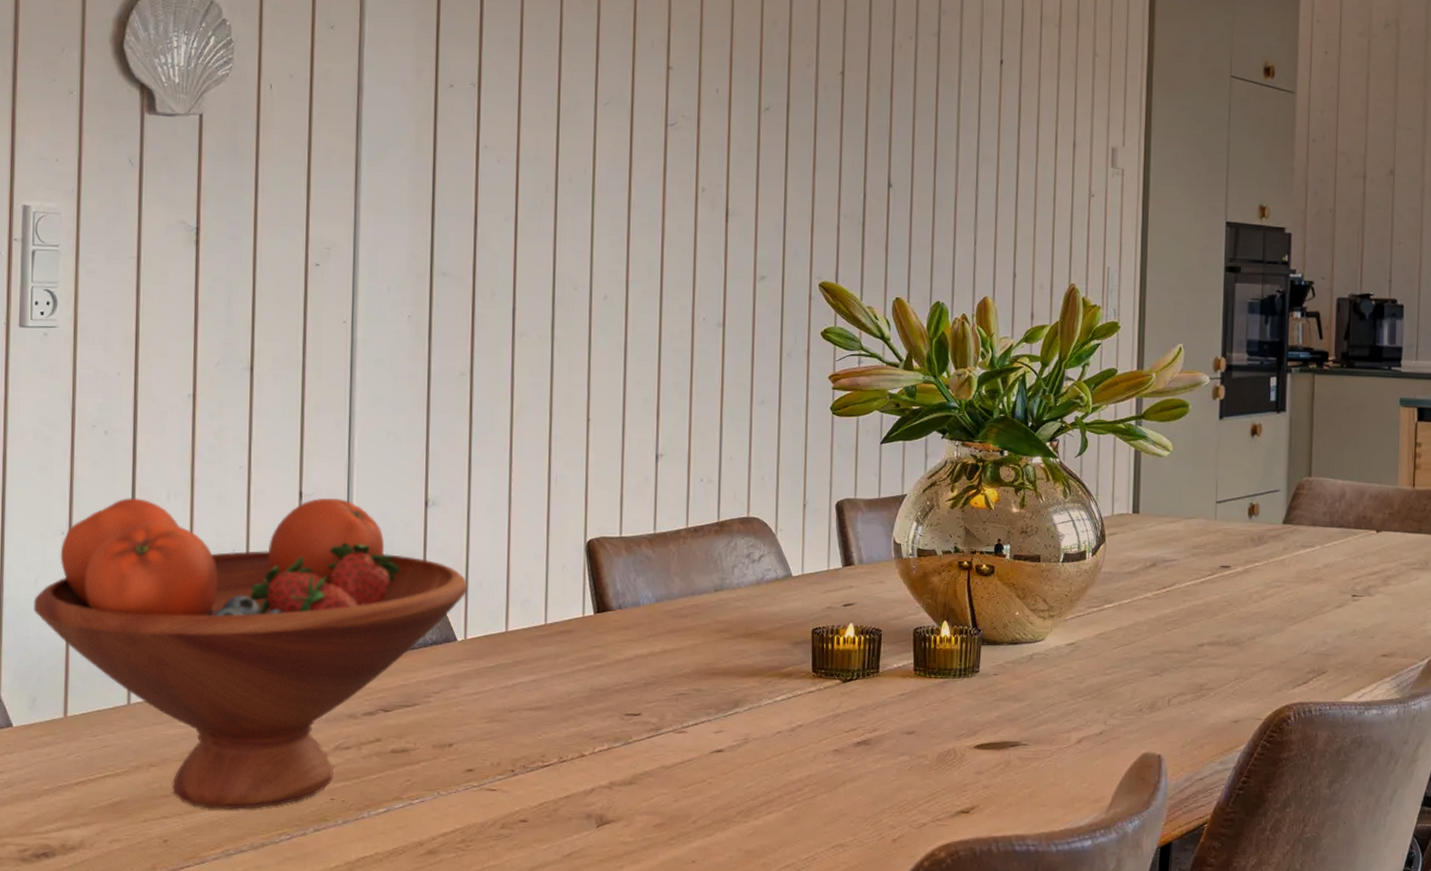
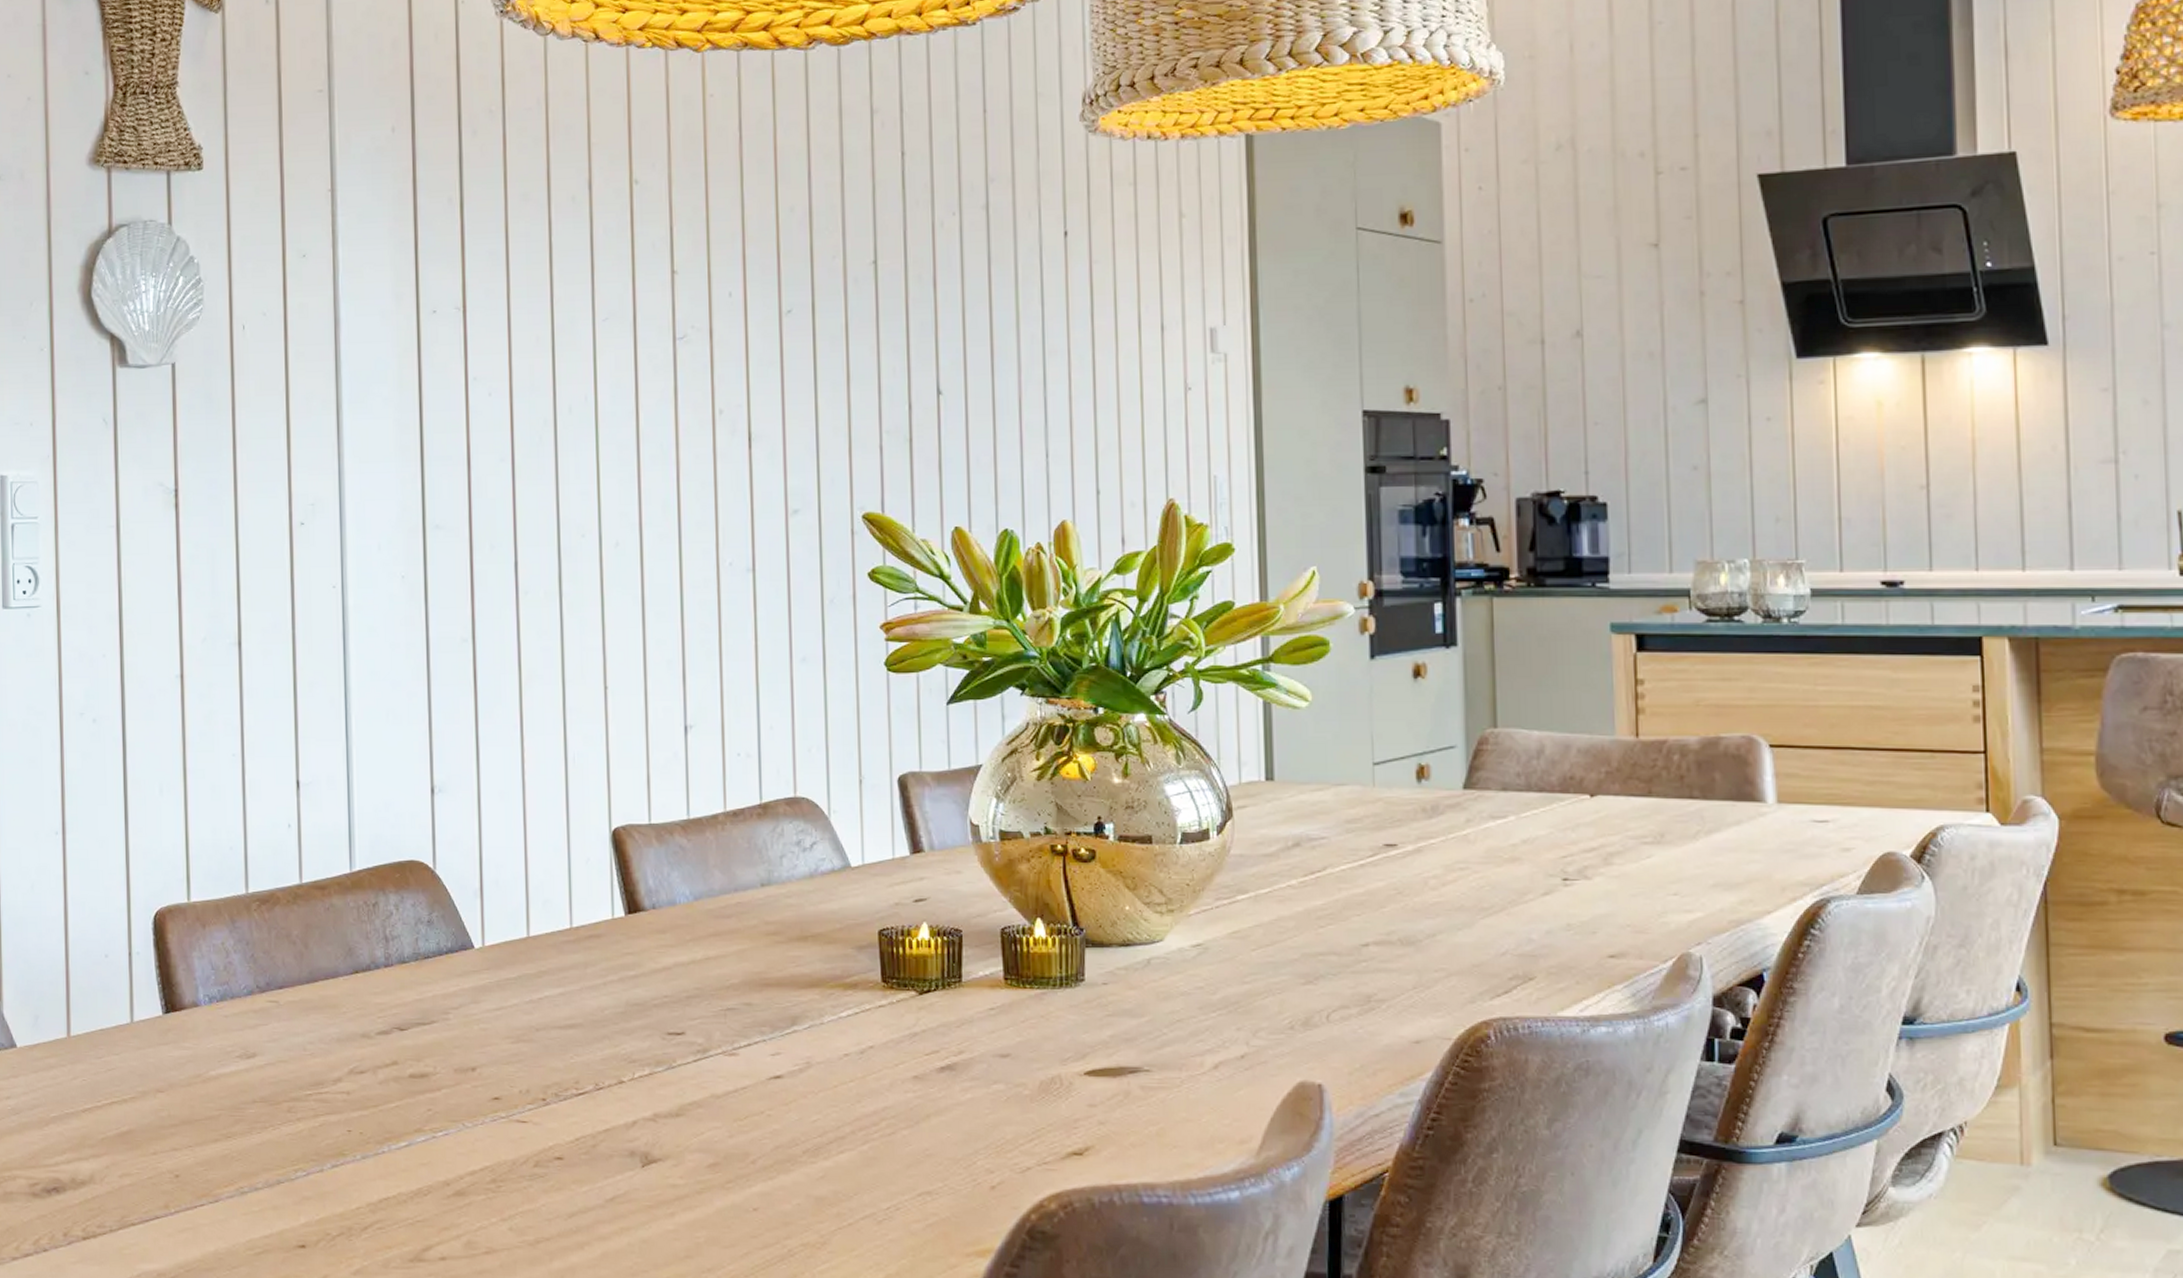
fruit bowl: present [33,497,468,810] -> none [31,788,483,1142]

